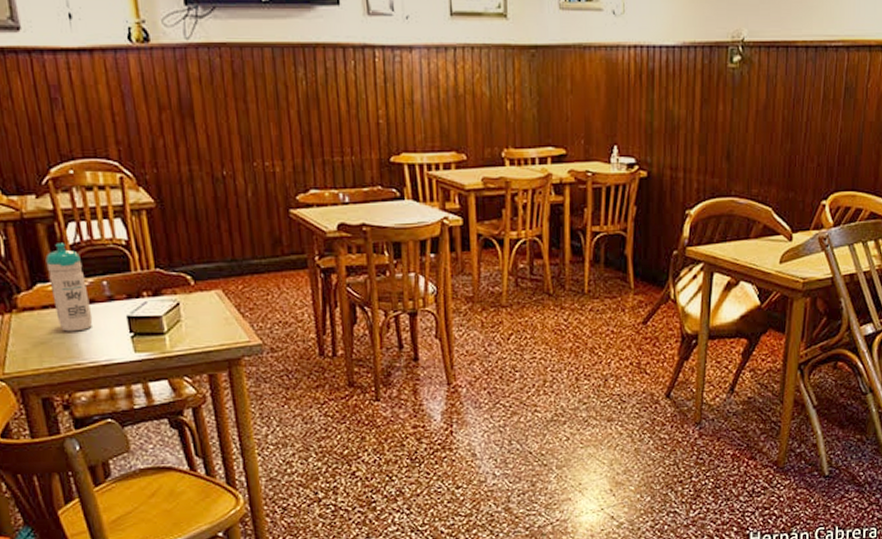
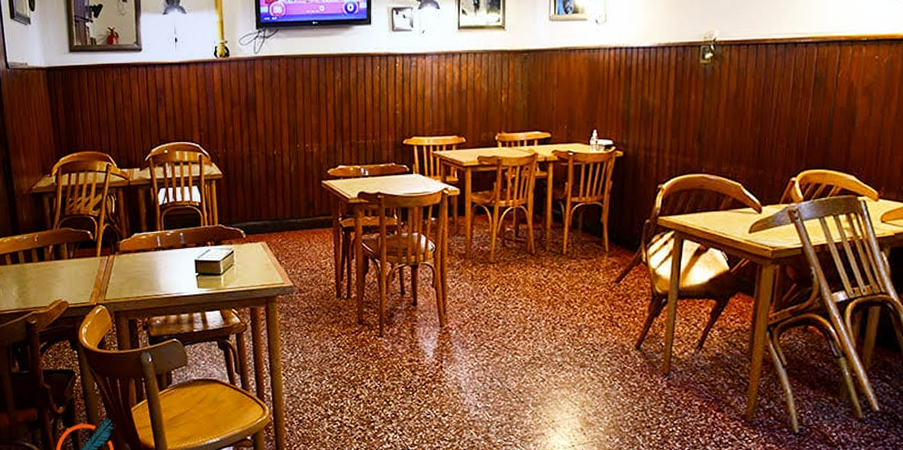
water bottle: present [45,243,93,332] -> none [142,204,170,270]

